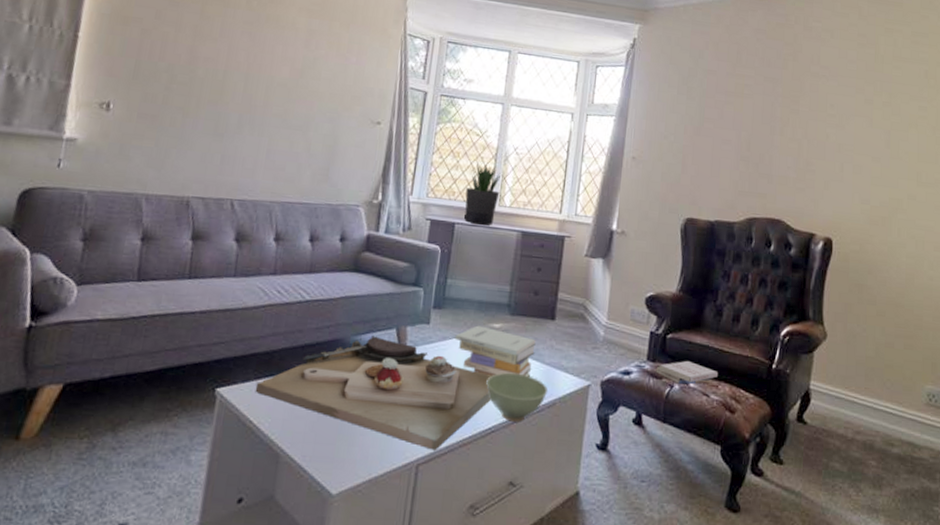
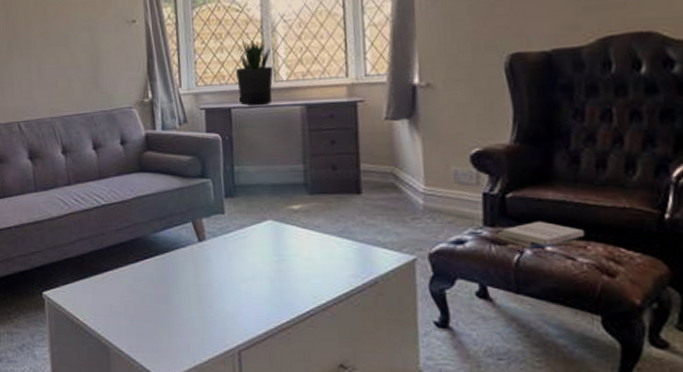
decorative tray: present [255,335,491,450] -> none [74,231,304,336]
books: present [455,325,536,377] -> none [253,209,344,260]
bowl: present [486,372,548,422] -> none [295,254,367,304]

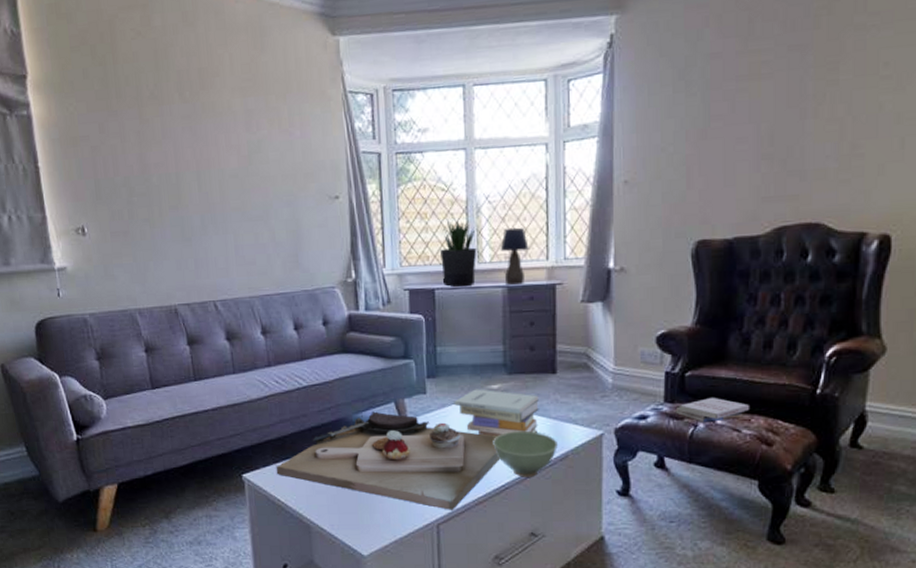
decorative tray: none [74,231,304,336] -> present [275,411,501,510]
books: none [253,209,344,260] -> present [454,389,539,437]
bowl: none [295,254,367,304] -> present [493,430,559,477]
table lamp: none [297,45,327,104] -> present [500,227,529,286]

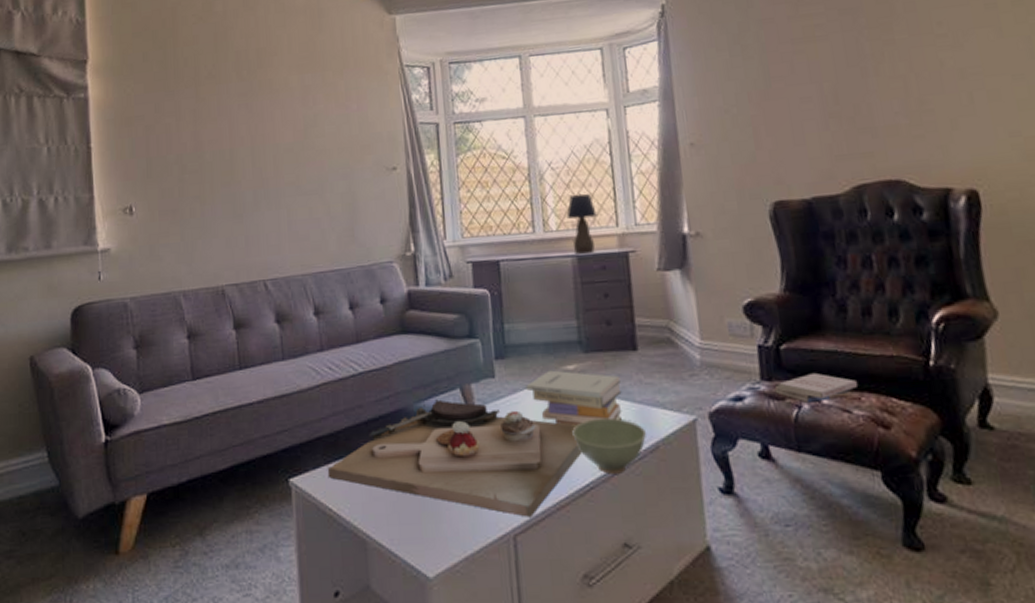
planter: present [440,218,477,287] -> none [504,186,543,258]

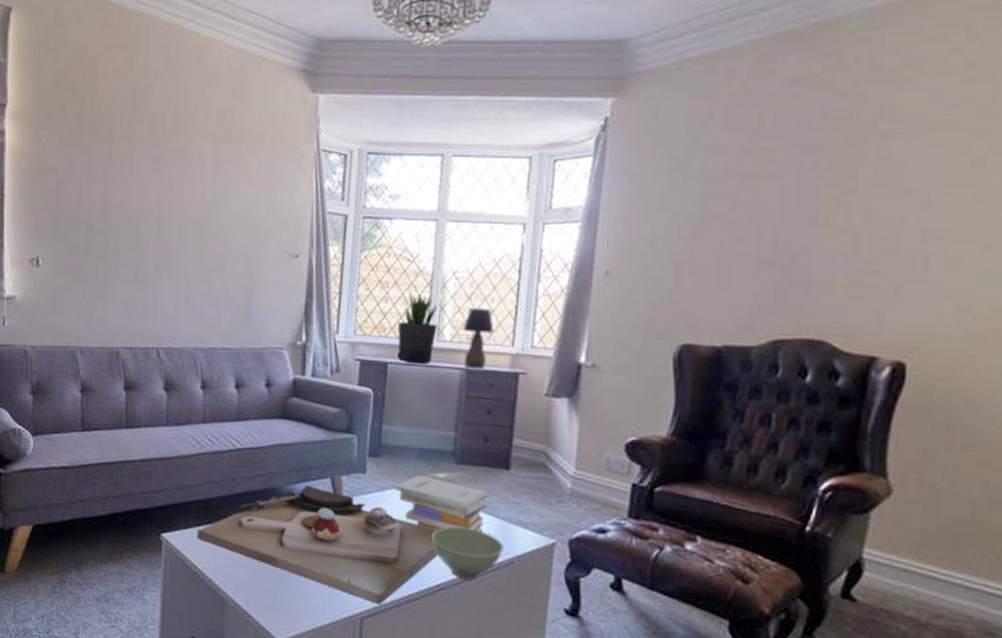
planter: none [504,186,543,258] -> present [397,289,438,364]
books: present [774,372,857,403] -> none [640,518,725,548]

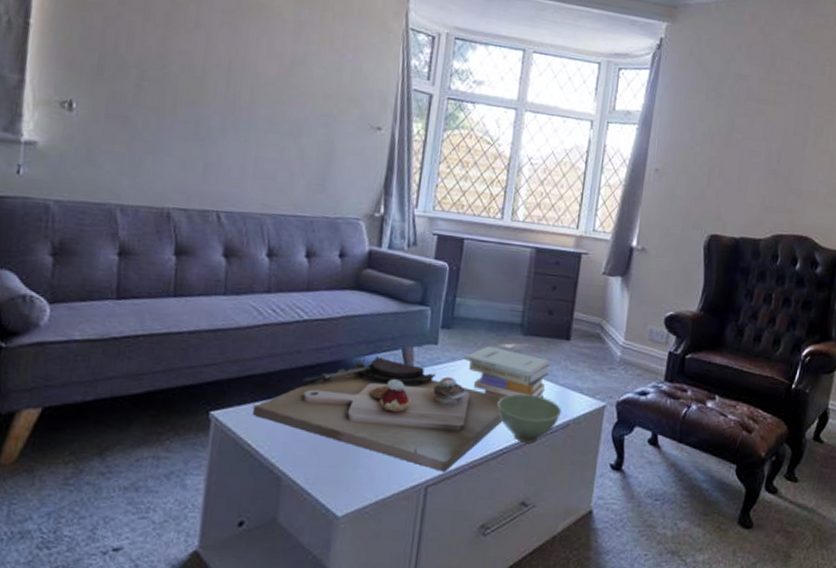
planter: present [397,289,438,364] -> none [474,170,514,241]
table lamp: present [462,307,494,370] -> none [534,191,562,249]

